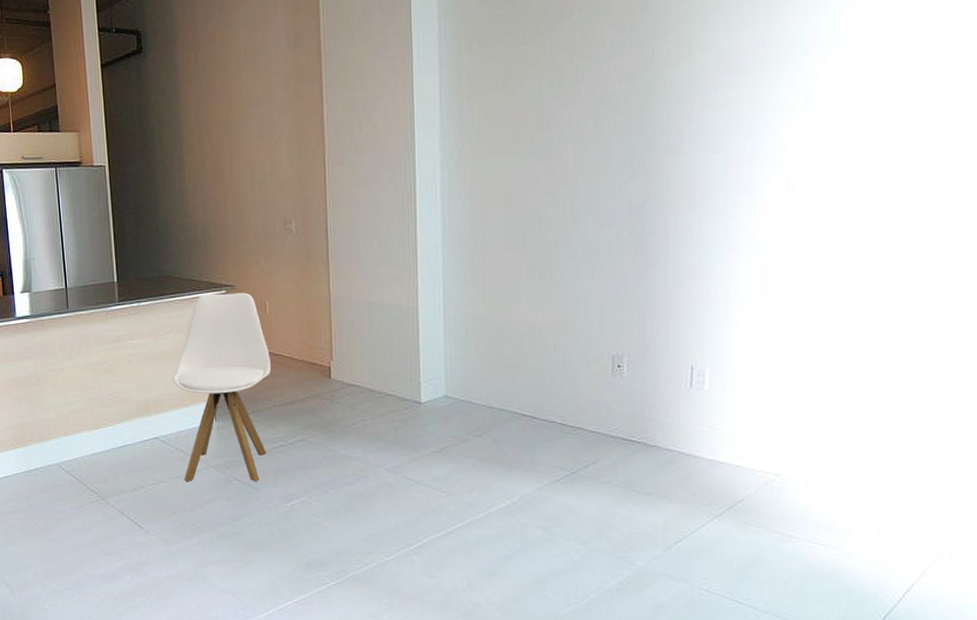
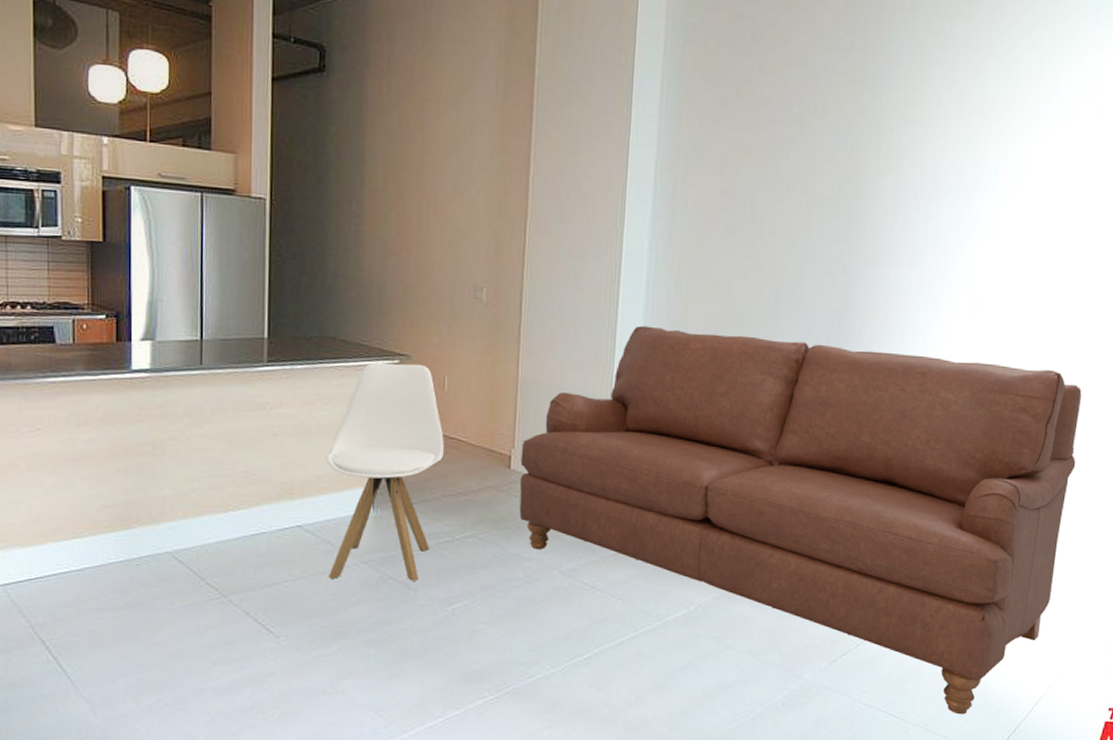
sofa: none [339,238,931,602] -> present [519,325,1082,715]

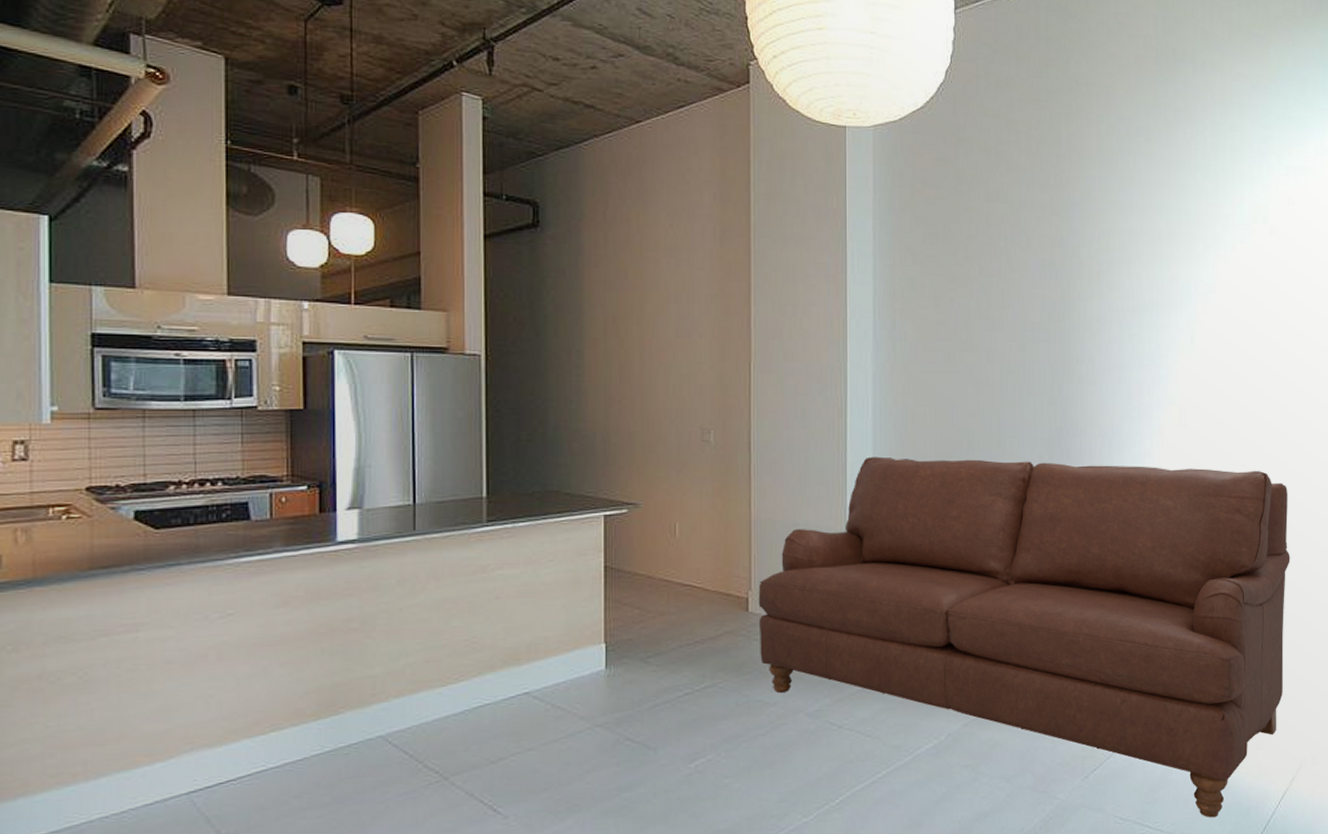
chair: present [325,362,445,581] -> none [553,512,679,747]

